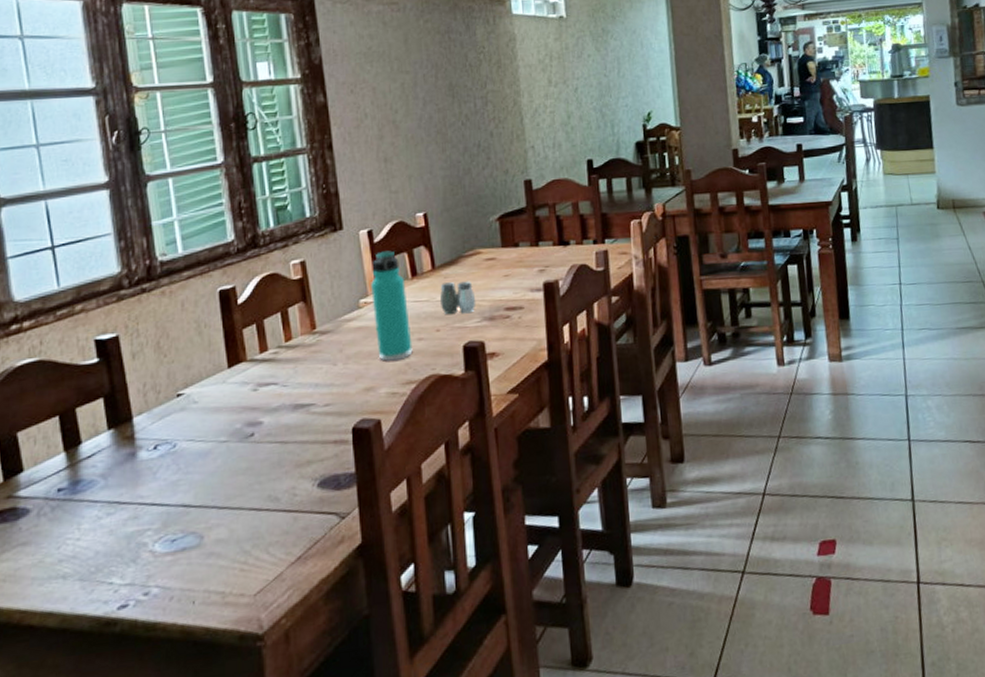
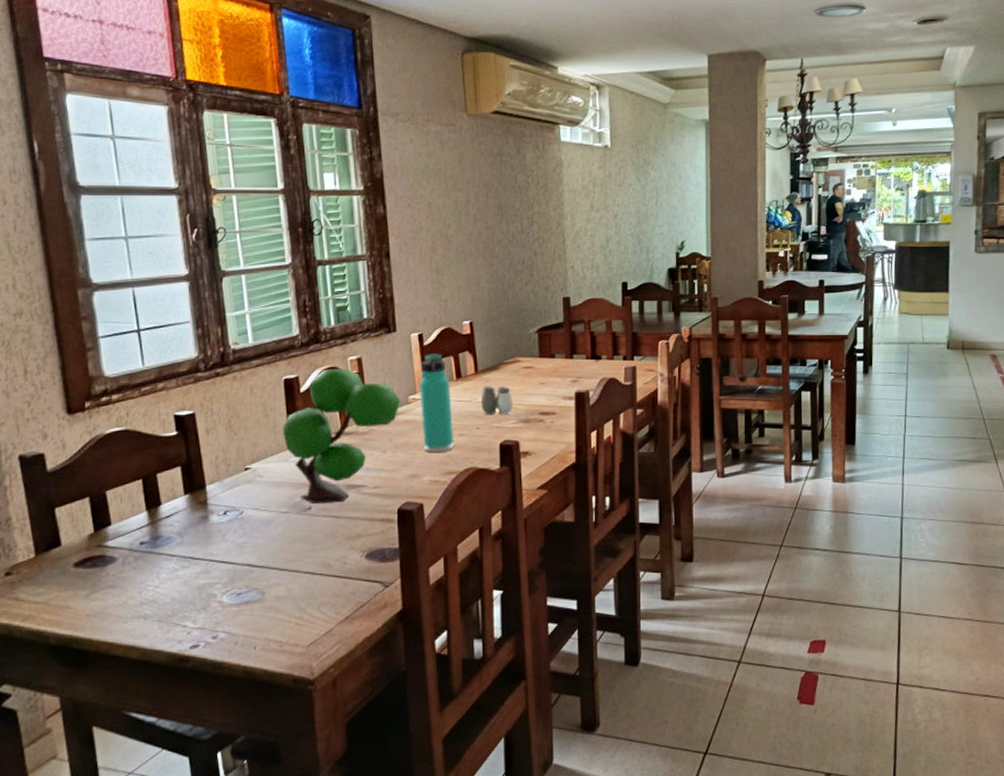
plant: none [218,274,351,429] -> present [282,368,401,504]

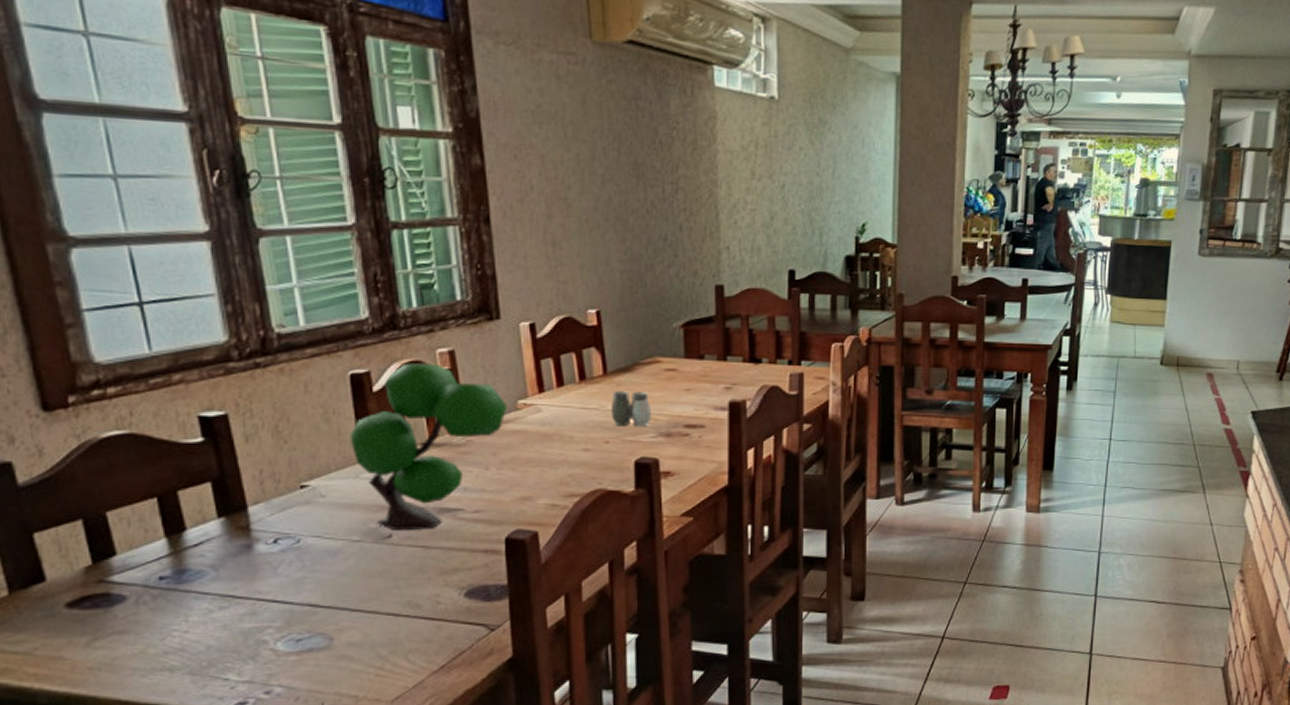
thermos bottle: present [419,354,454,452] -> none [532,348,577,470]

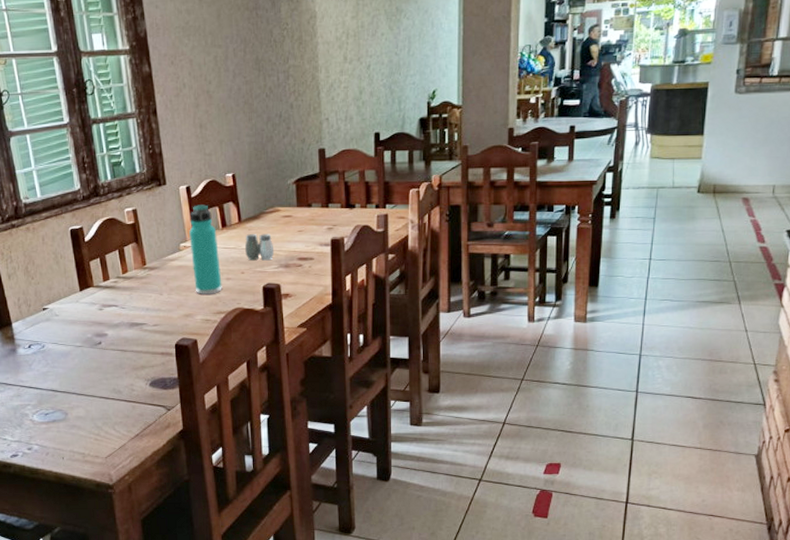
plant: present [349,363,508,532] -> none [71,219,174,340]
thermos bottle: none [532,348,577,470] -> present [189,204,222,295]

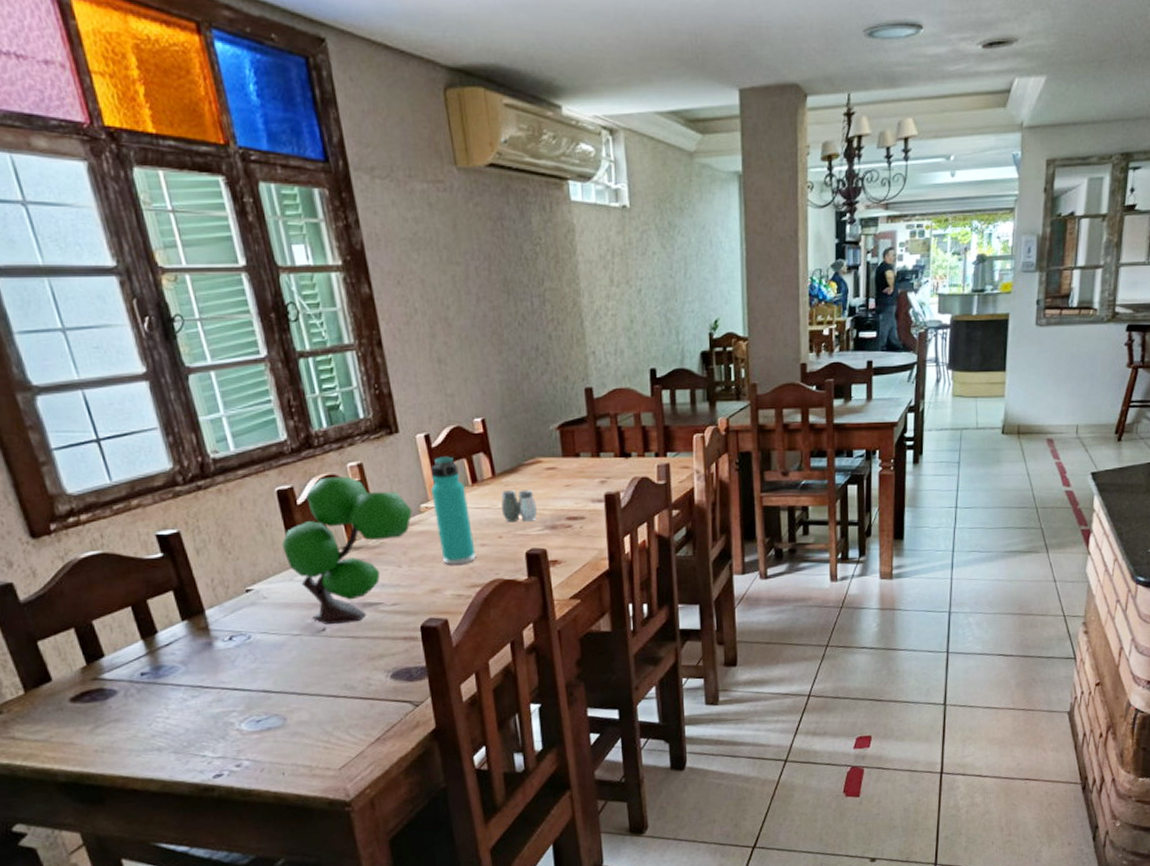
plant: none [71,219,174,340] -> present [281,476,413,625]

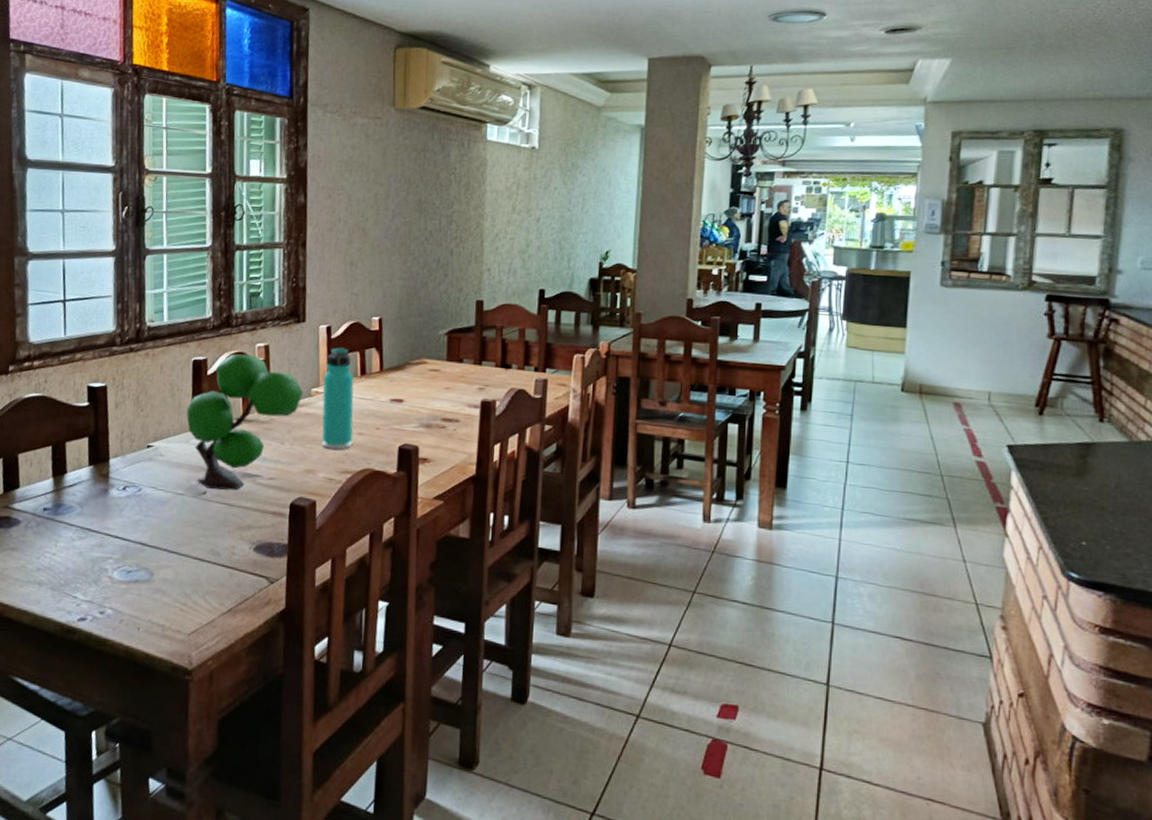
salt and pepper shaker: present [501,489,537,522] -> none [383,385,416,418]

